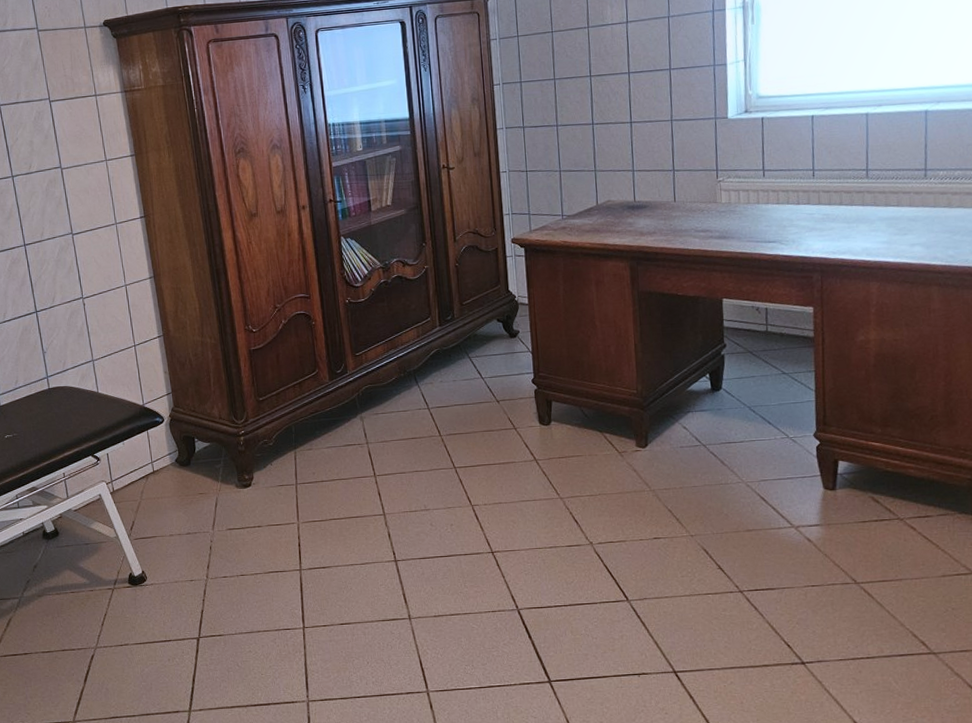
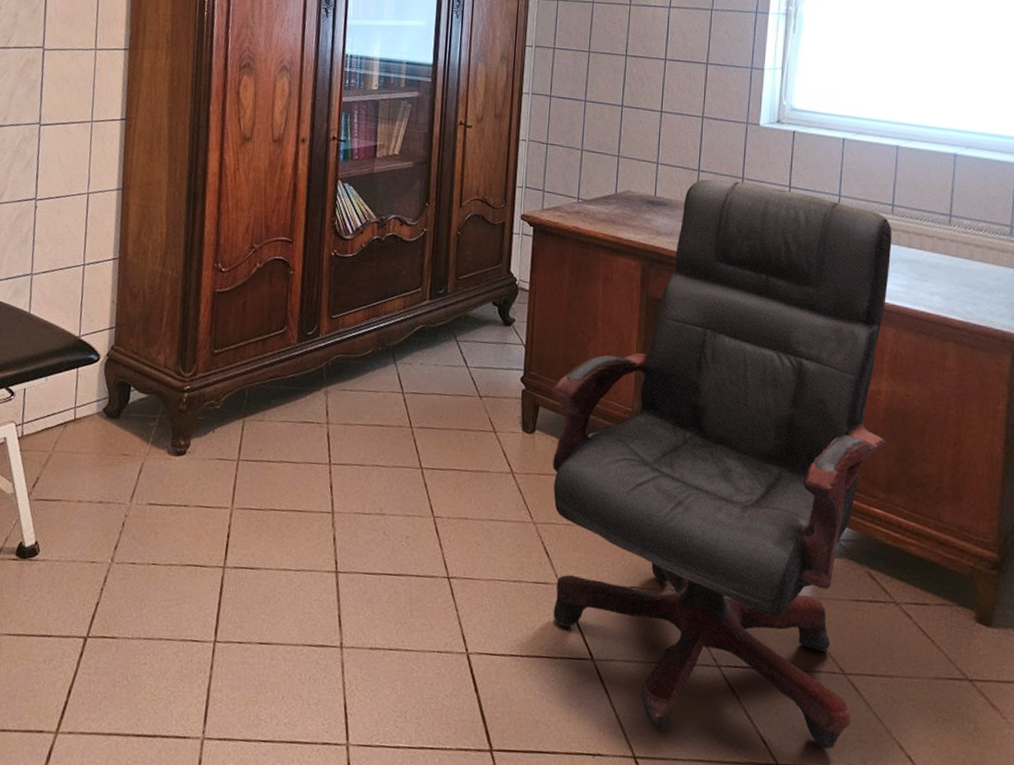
office chair: none [561,173,880,649] -> present [552,179,892,750]

